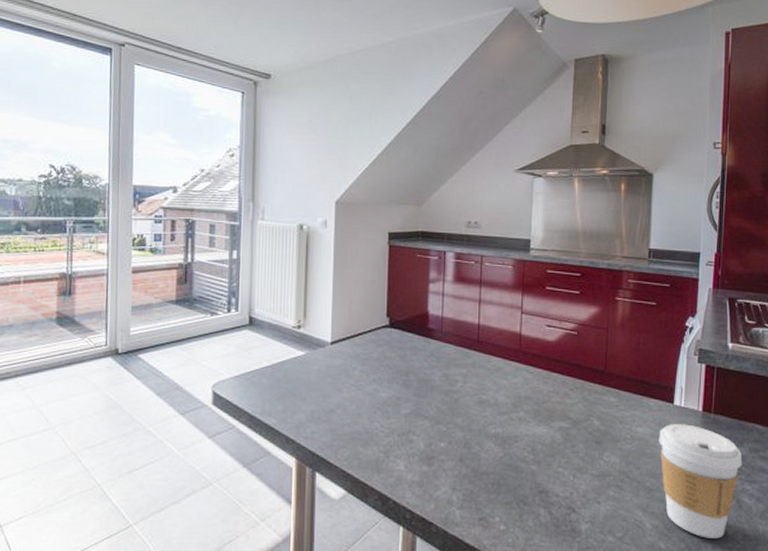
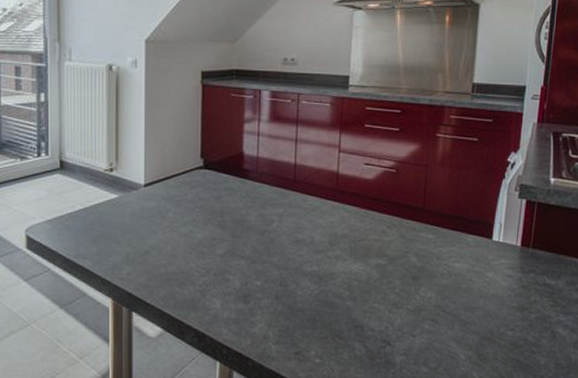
coffee cup: present [658,424,743,538] -> none [475,259,559,368]

